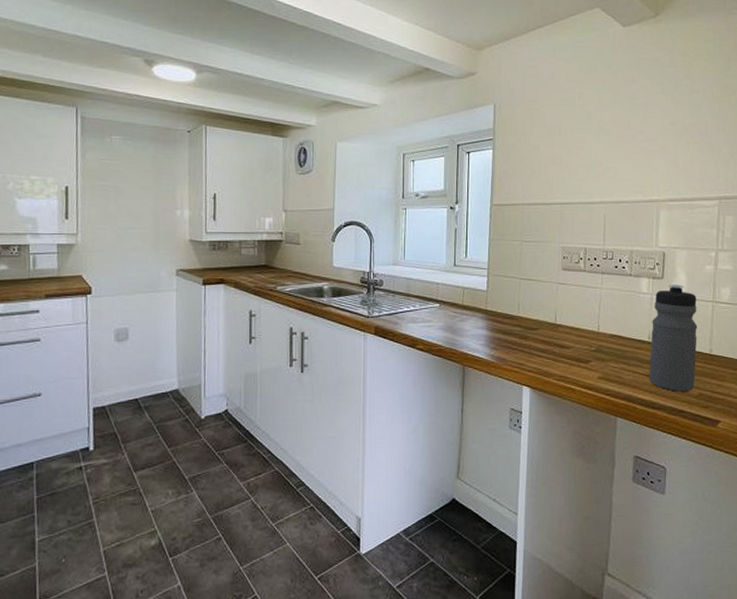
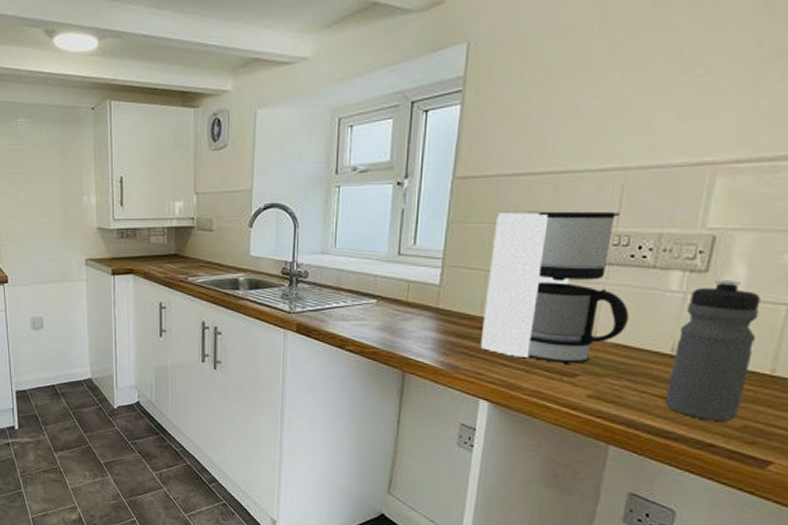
coffee maker: none [520,232,619,353] -> present [480,211,629,365]

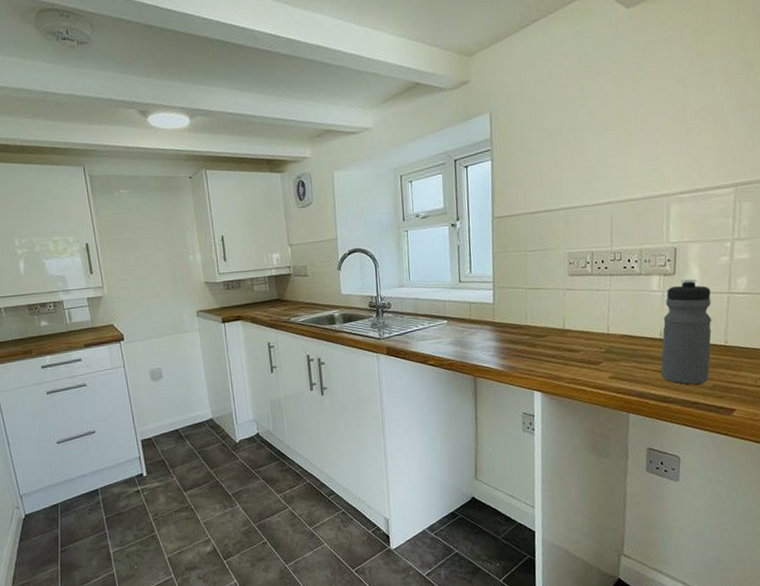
coffee maker: present [480,211,629,365] -> none [528,235,629,356]

